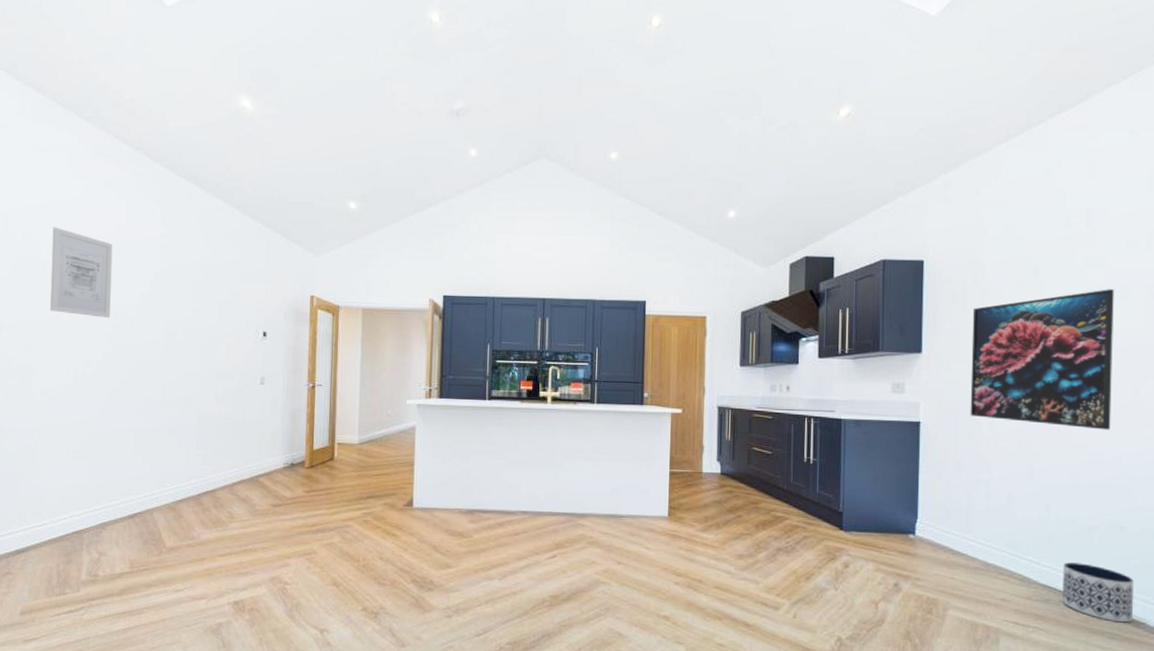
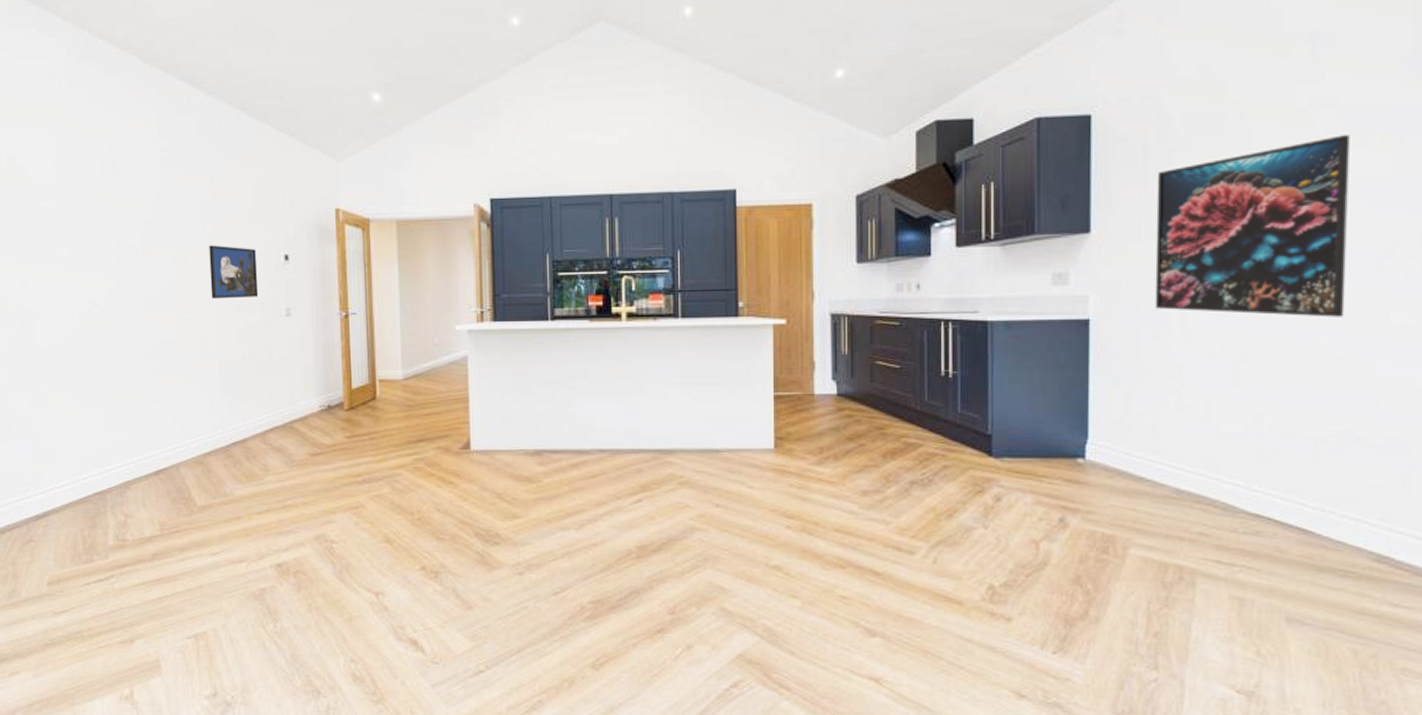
wall art: present [50,227,113,318] -> none [40,148,112,249]
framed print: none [195,319,238,367] -> present [209,245,259,299]
planter: present [1062,562,1135,623] -> none [1279,485,1375,557]

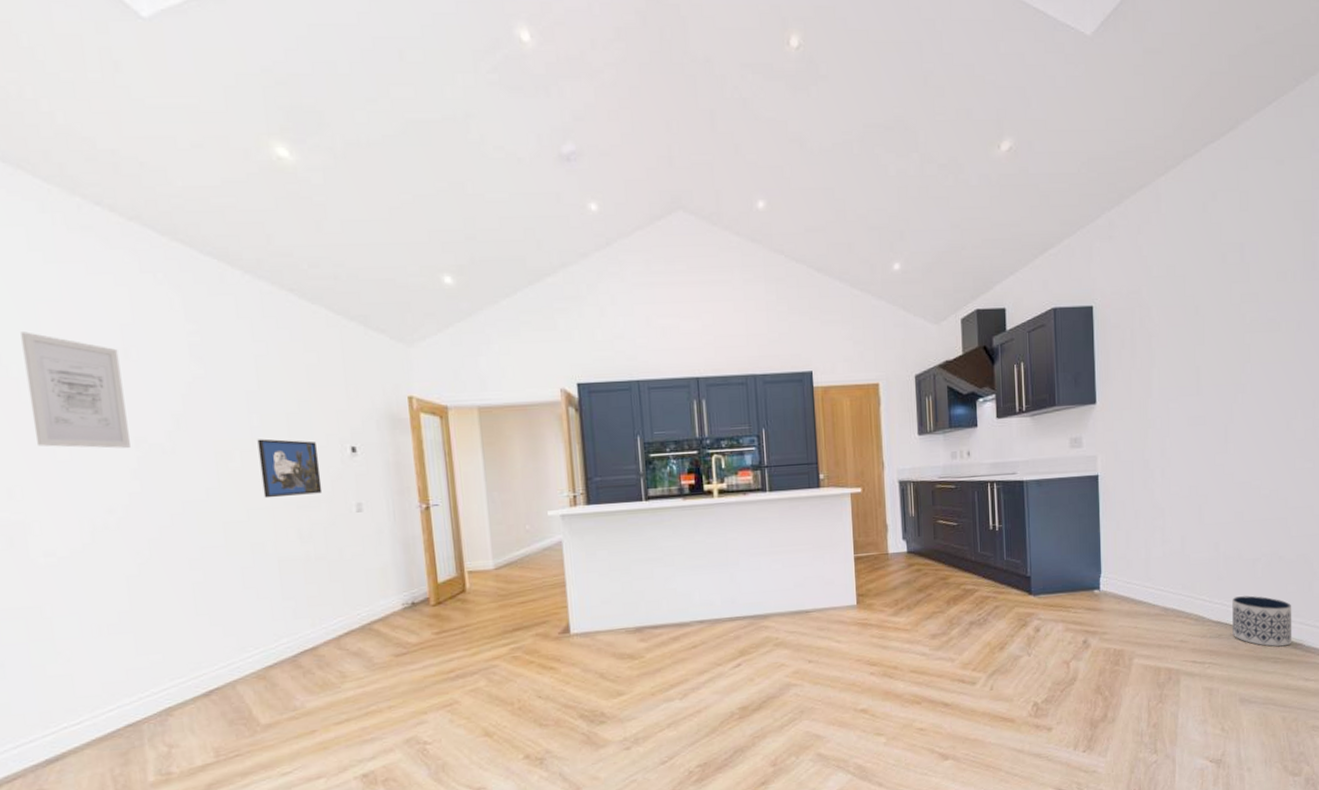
wall art: none [40,148,112,249] -> present [20,332,130,449]
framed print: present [1155,135,1350,317] -> none [1141,324,1268,465]
planter: none [1279,485,1375,557] -> present [1232,595,1292,647]

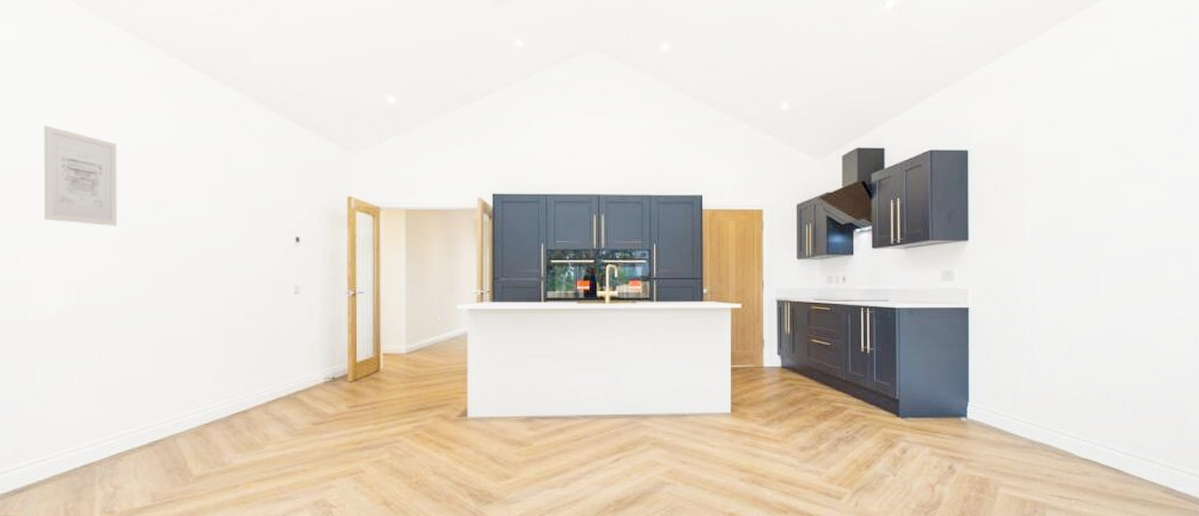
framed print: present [257,438,323,498] -> none [219,225,268,277]
planter: present [1232,595,1292,647] -> none [1101,436,1163,490]

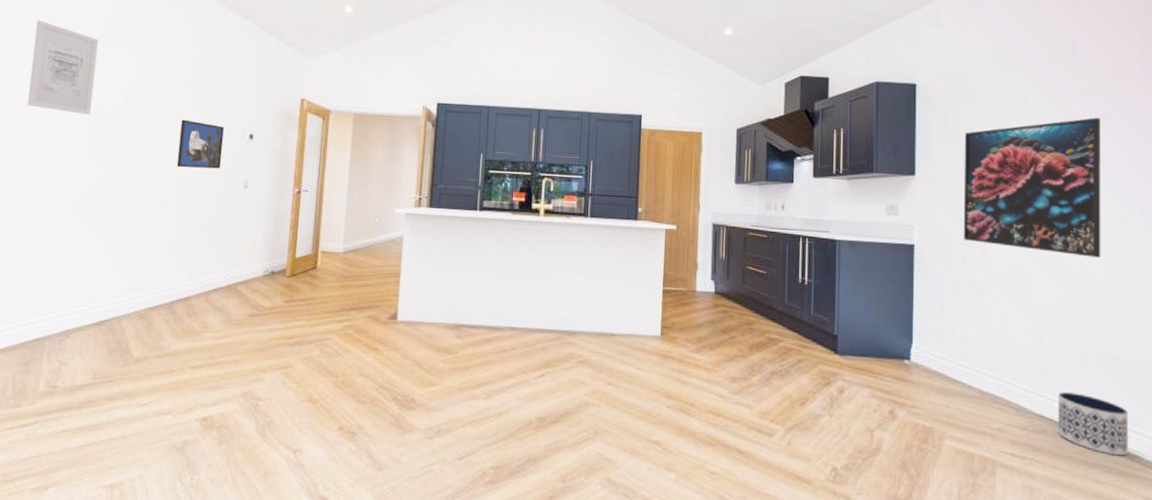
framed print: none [219,225,268,277] -> present [176,119,224,169]
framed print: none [1014,175,1139,309] -> present [963,117,1101,258]
planter: none [1101,436,1163,490] -> present [1058,392,1129,456]

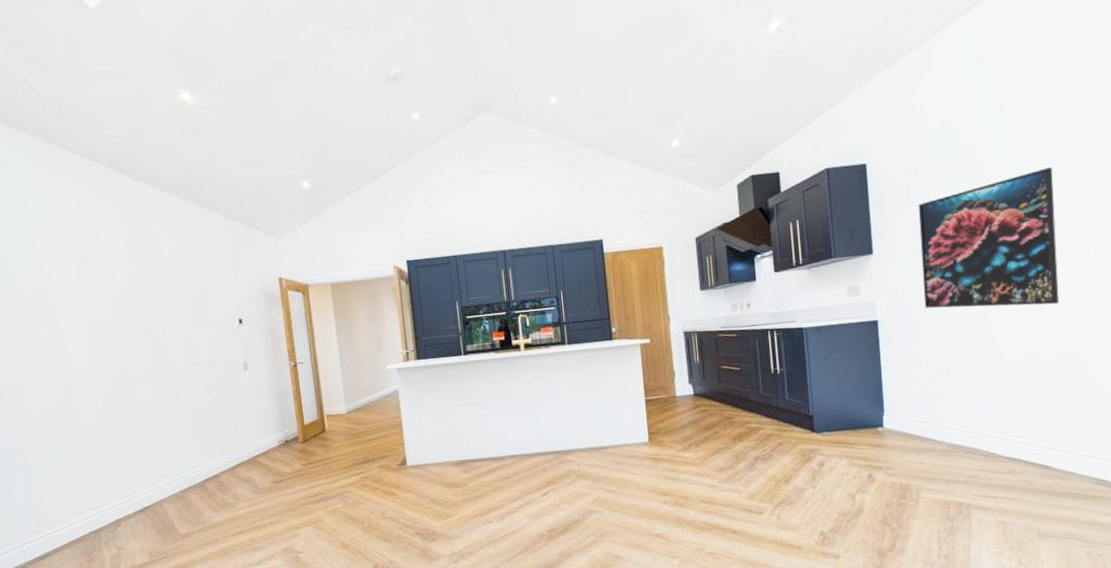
wall art: present [27,20,99,115] -> none [18,244,89,327]
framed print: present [176,119,224,169] -> none [173,315,219,361]
planter: present [1058,392,1129,456] -> none [1025,432,1095,483]

